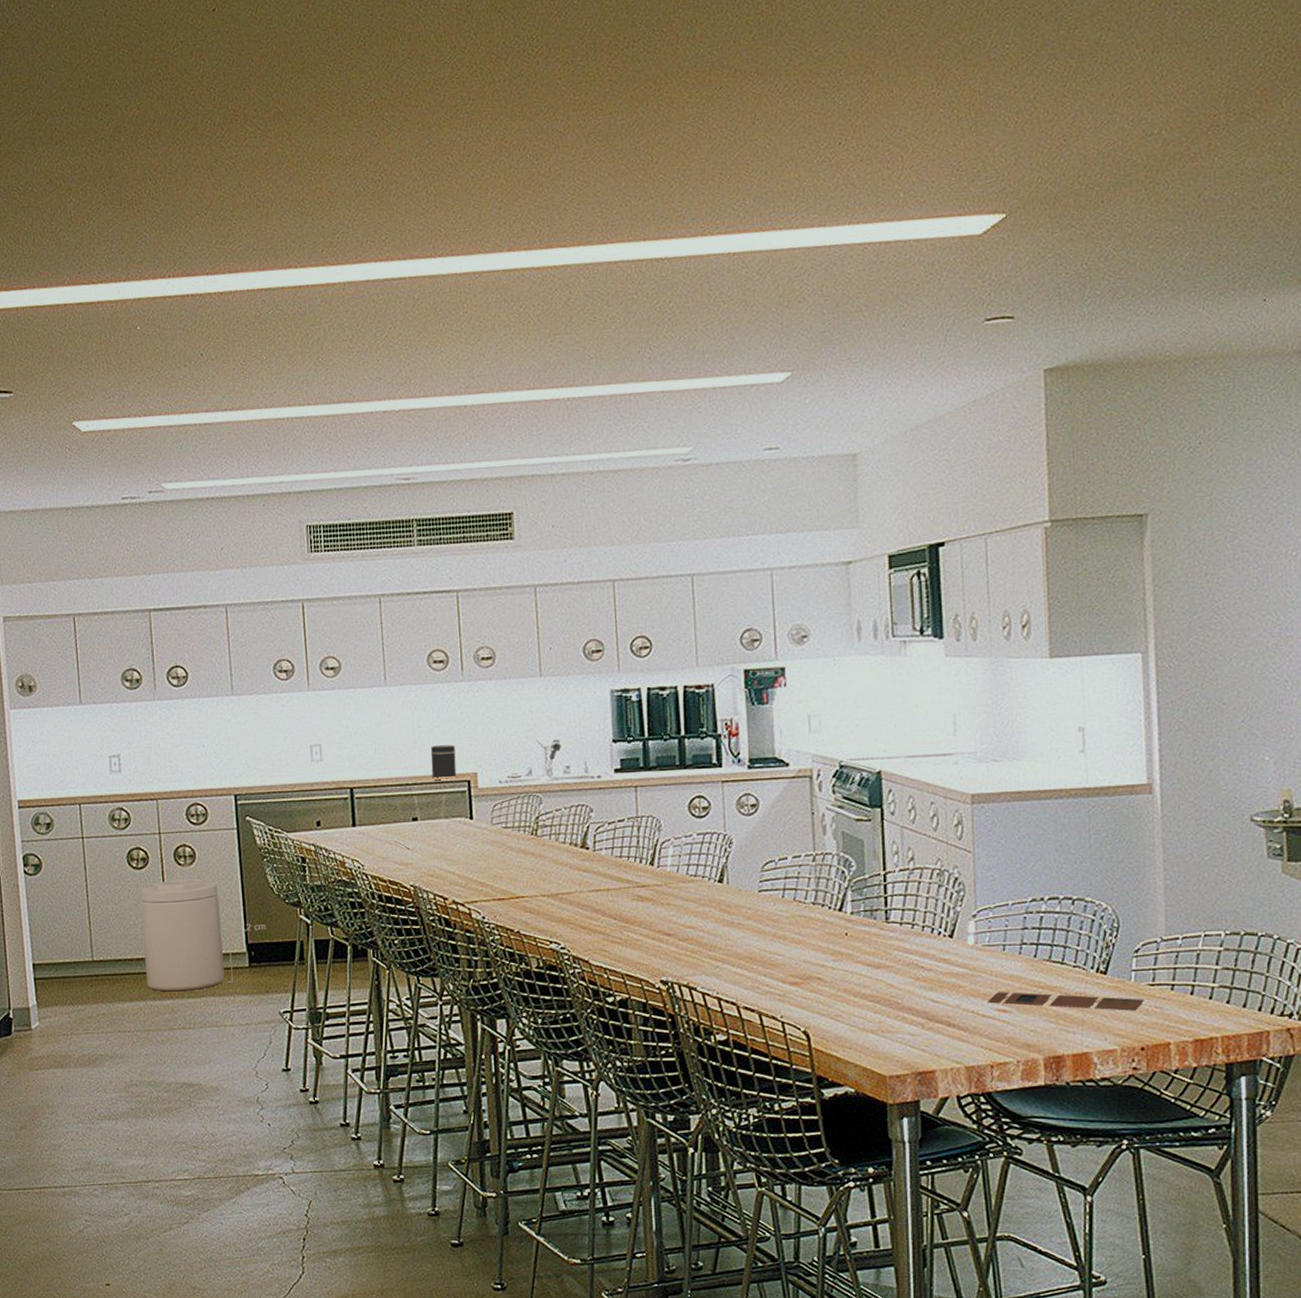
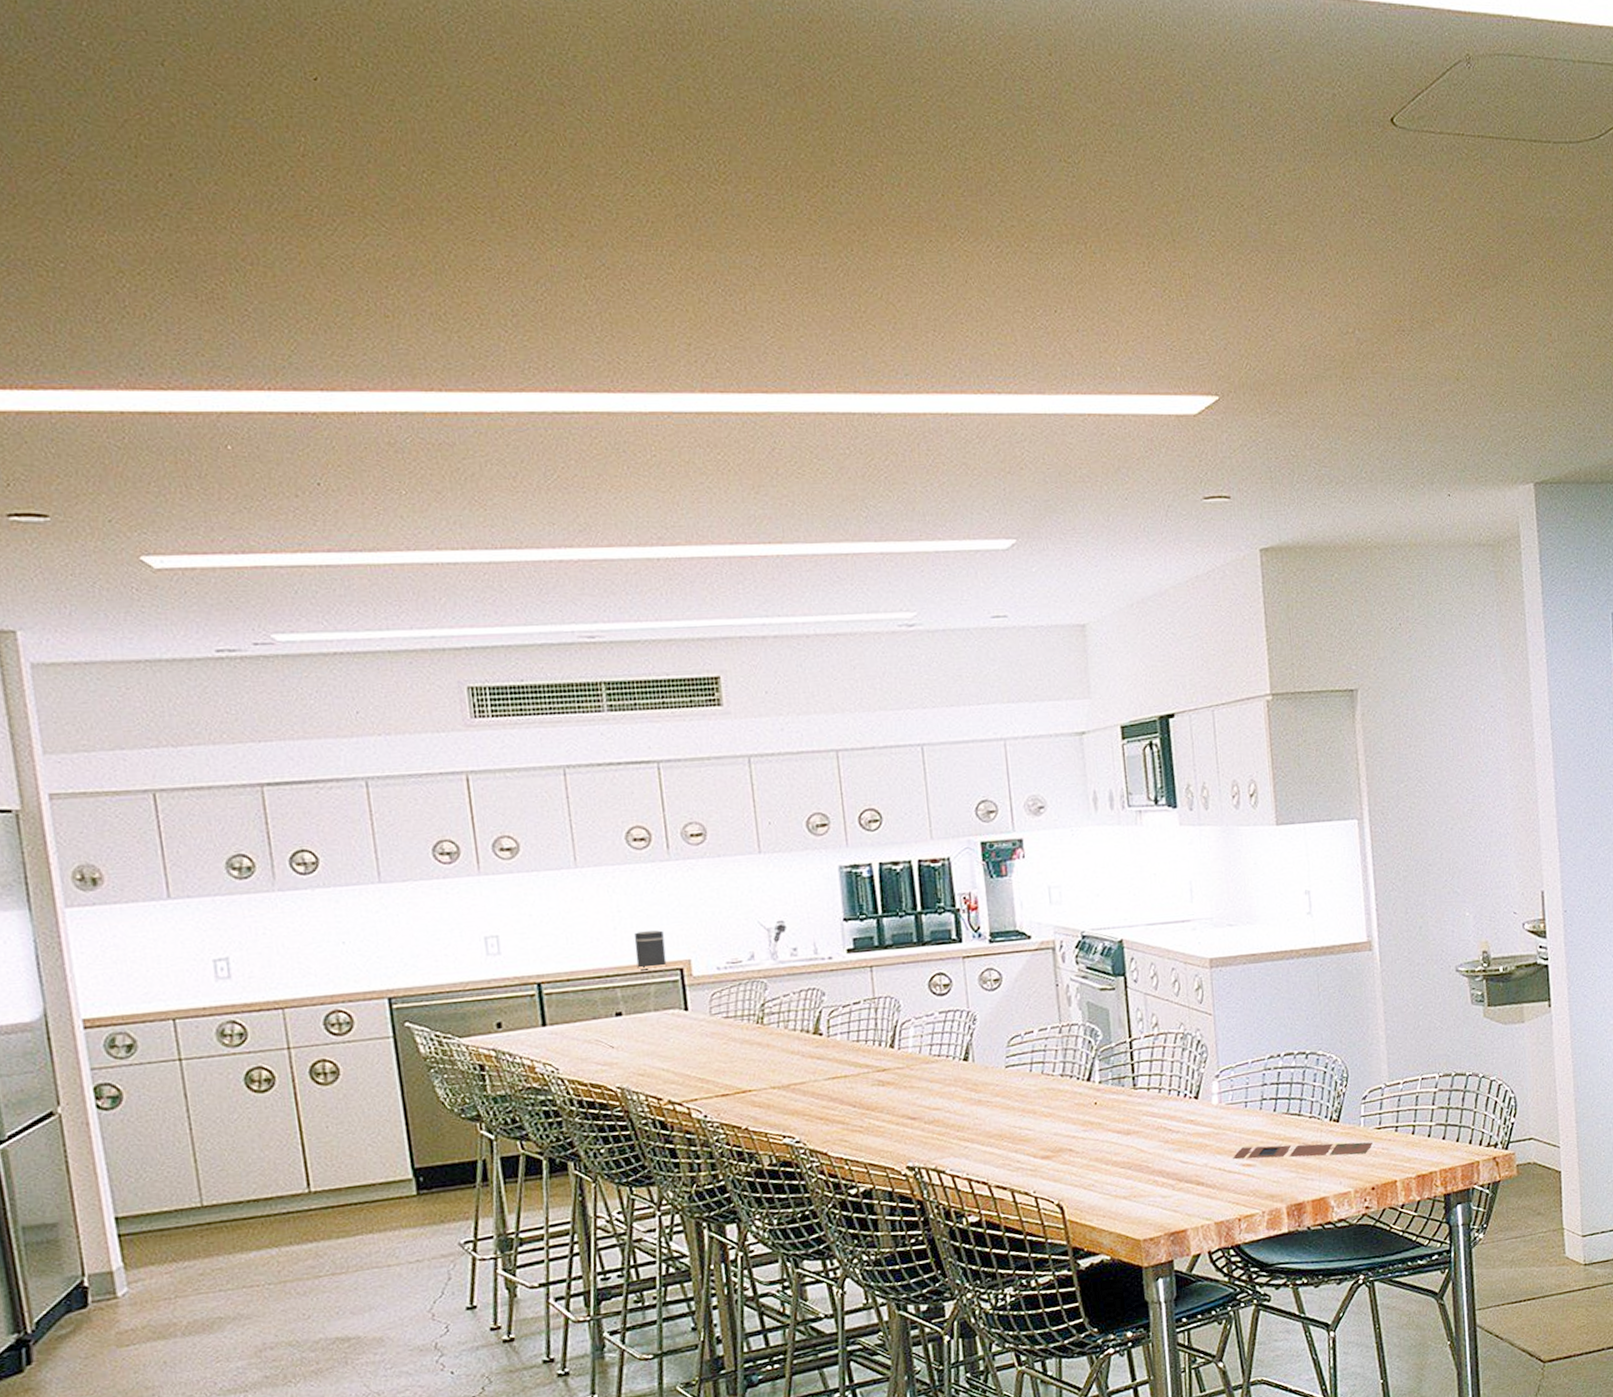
trash can: present [140,864,266,992] -> none [265,1082,438,1235]

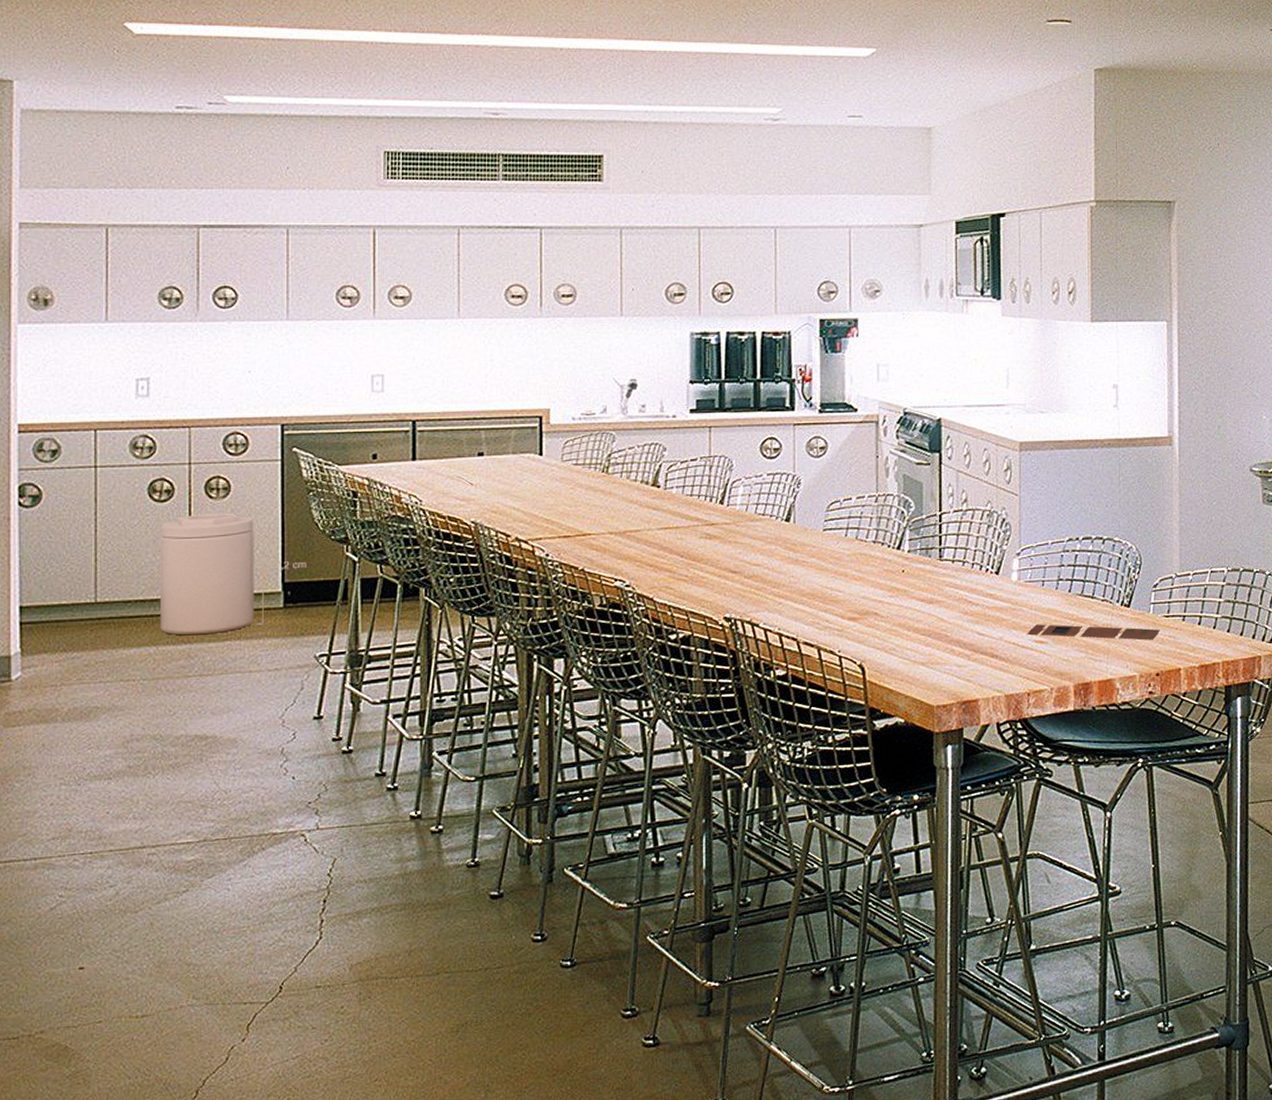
trash can: none [265,1082,438,1235] -> present [160,496,307,636]
cylinder: present [634,930,667,971] -> none [502,380,528,416]

